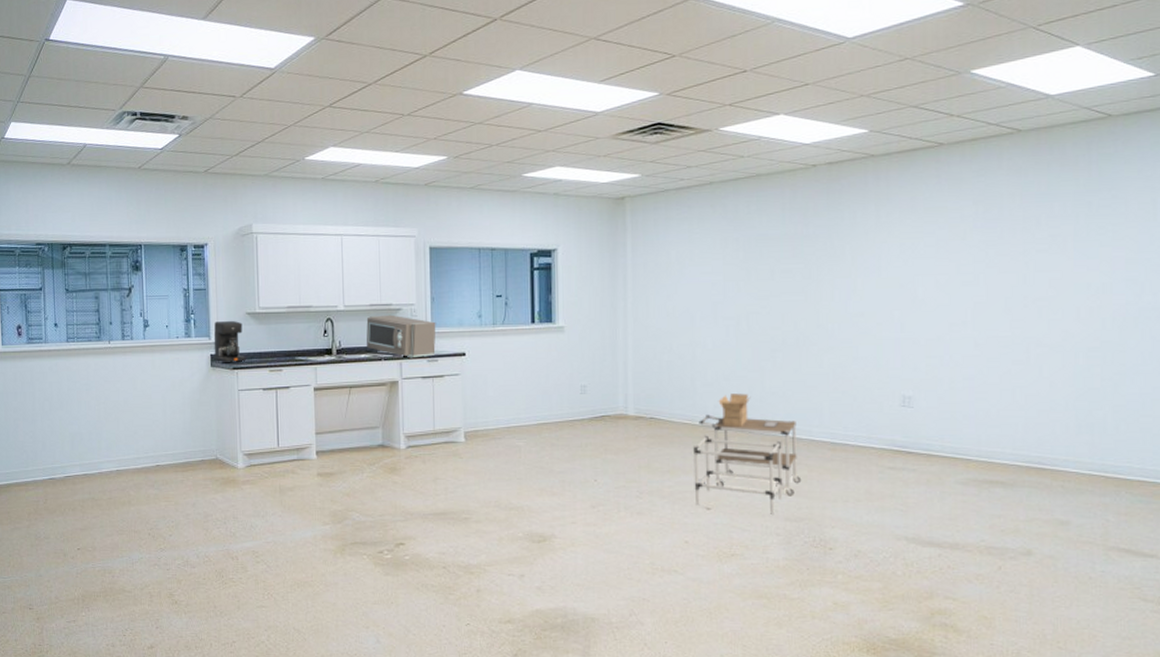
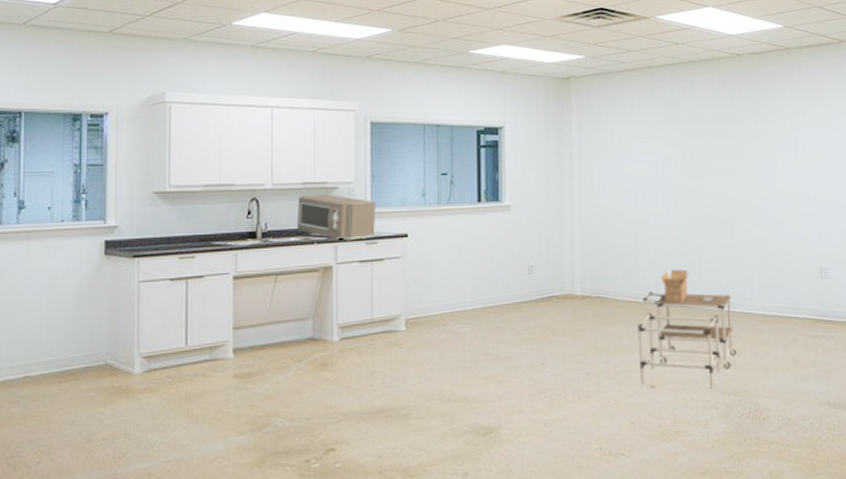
coffee maker: present [213,320,246,363] -> none [108,200,150,251]

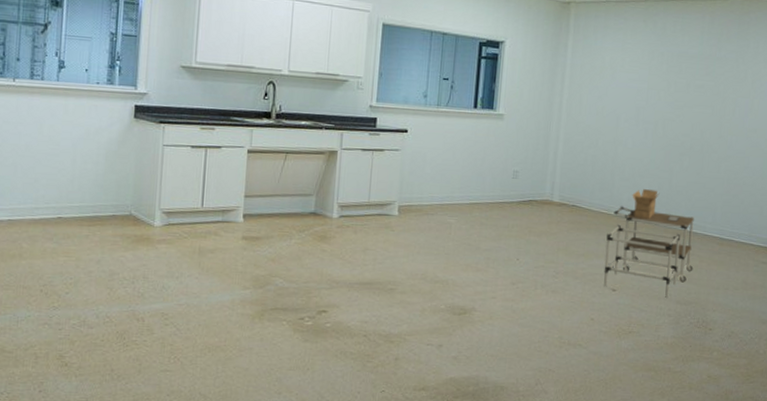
microwave: present [296,193,376,241] -> none [307,84,382,130]

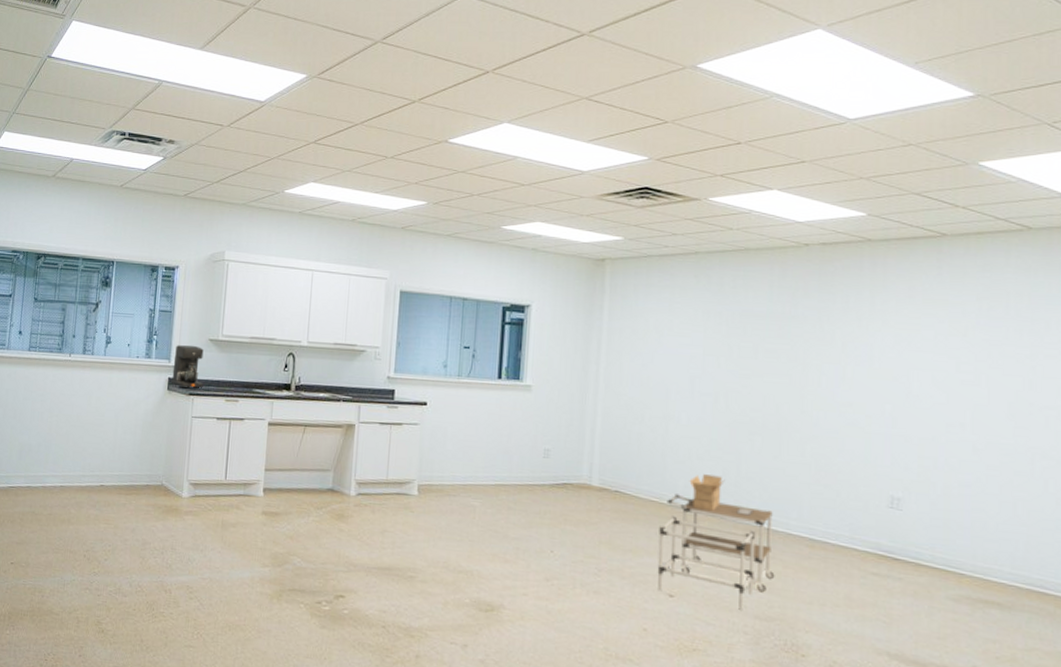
coffee maker: none [137,71,175,116] -> present [170,345,204,389]

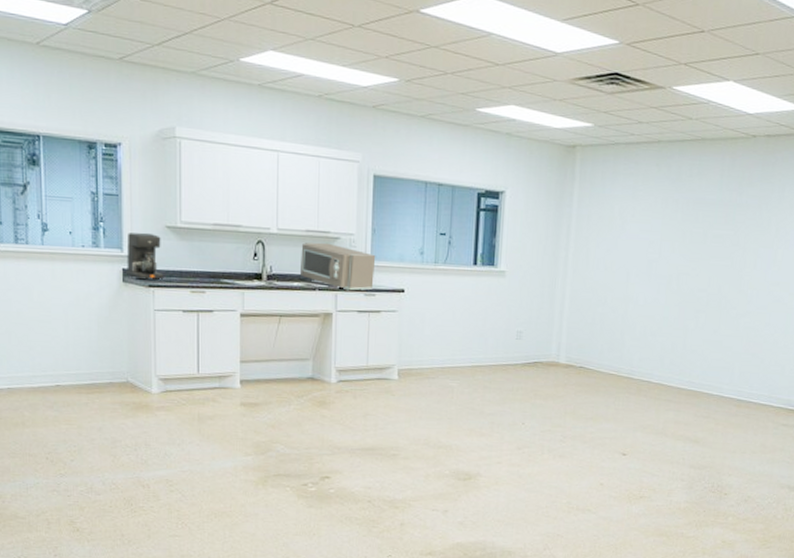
microwave: none [325,354,400,403] -> present [299,242,376,291]
utility cart: present [657,474,775,610] -> none [613,349,710,462]

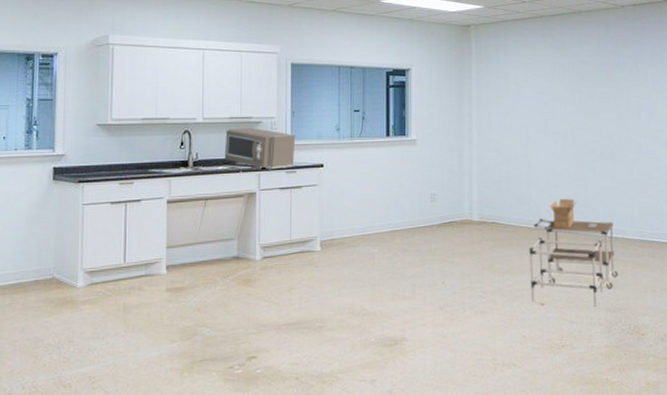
coffee maker: present [125,232,164,280] -> none [56,131,94,176]
utility cart: none [613,349,710,462] -> present [529,199,619,306]

